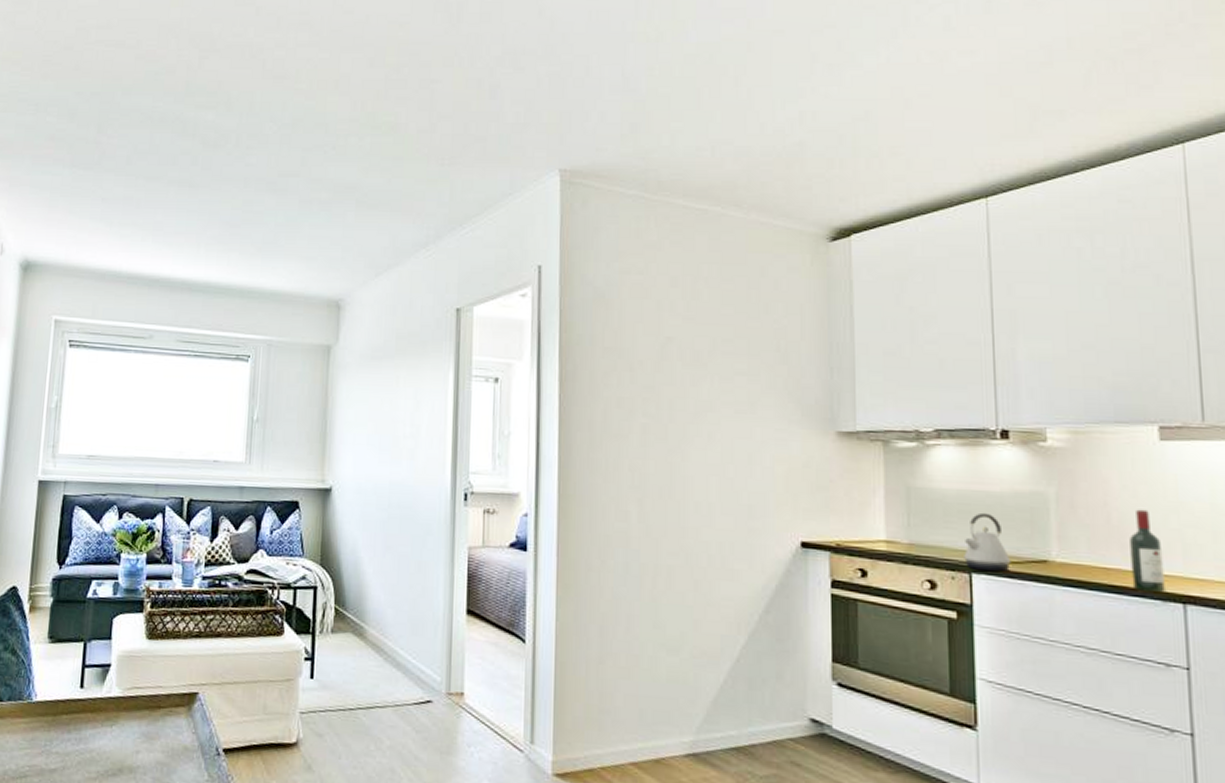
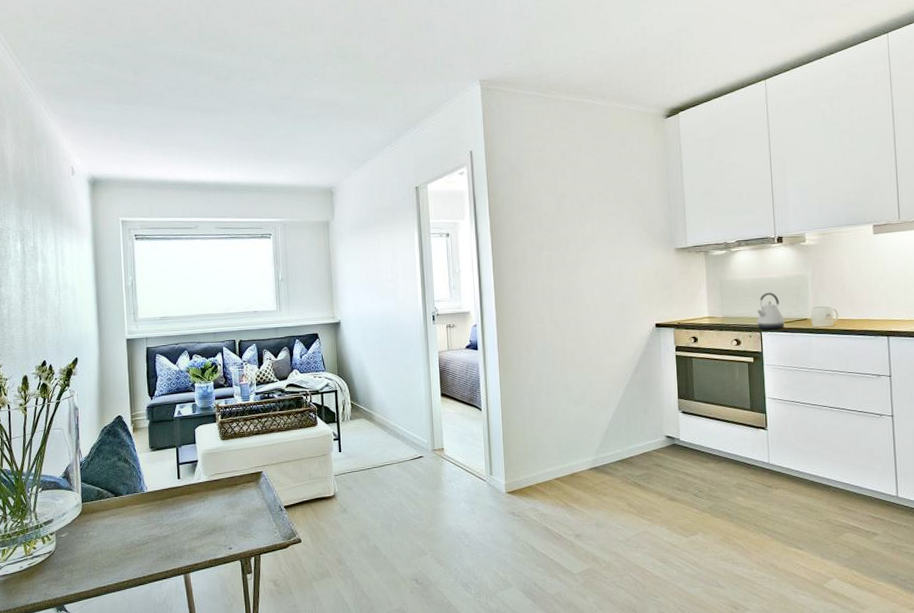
mug: none [1052,542,1101,579] -> present [810,305,839,328]
wine bottle: present [1130,509,1165,593] -> none [856,279,877,332]

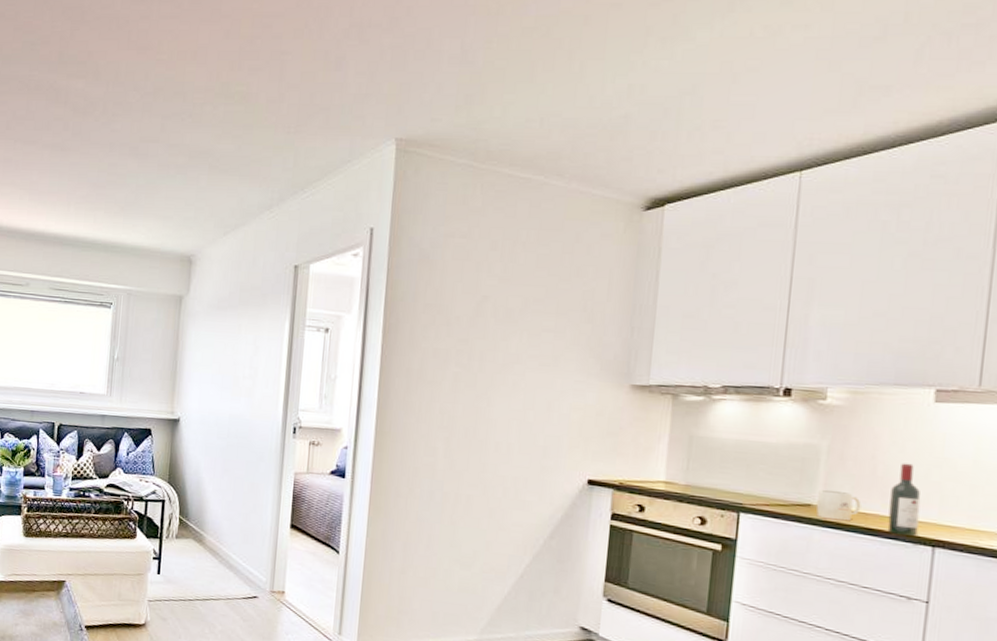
kettle: present [756,292,786,330] -> none [734,460,778,513]
wine bottle: none [856,279,877,332] -> present [887,463,921,537]

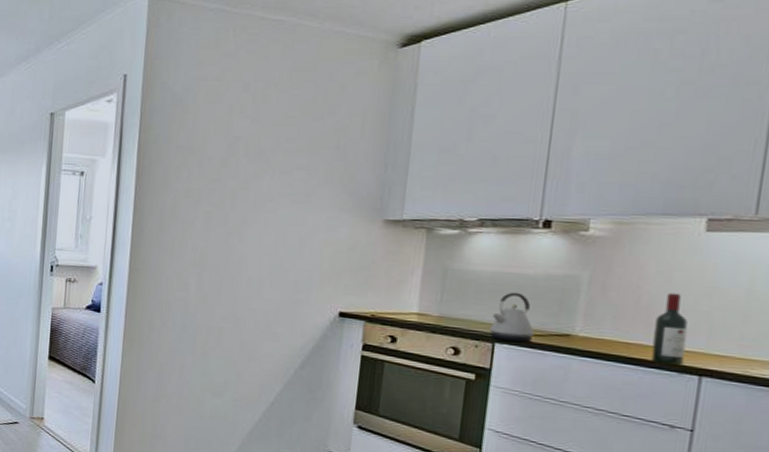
kettle: none [734,460,778,513] -> present [489,292,535,344]
mug: present [816,489,862,522] -> none [575,319,624,351]

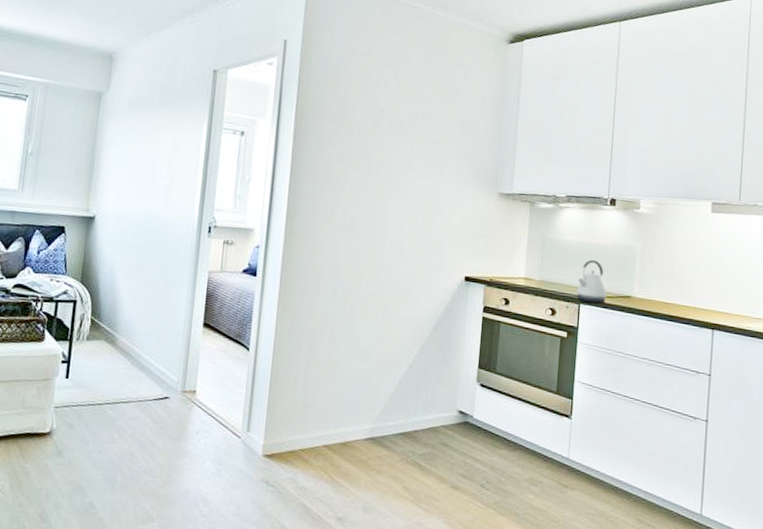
wine bottle: present [651,293,689,366] -> none [682,261,704,322]

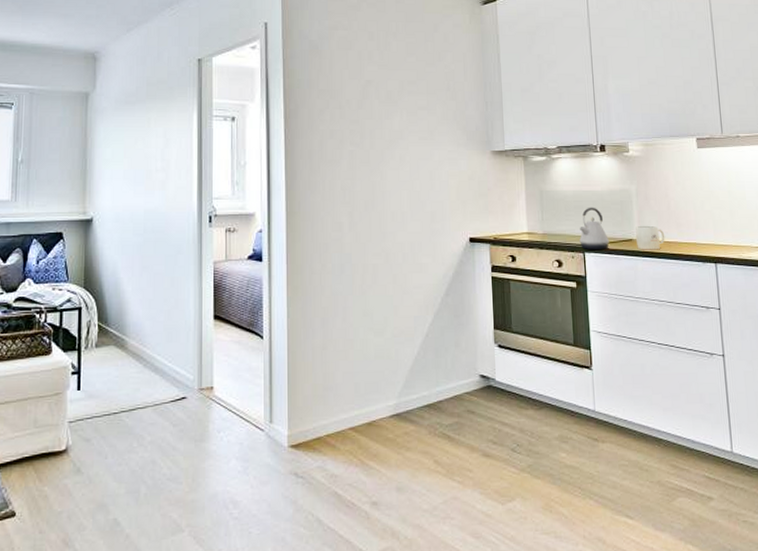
mug: none [634,283,665,310] -> present [635,225,665,250]

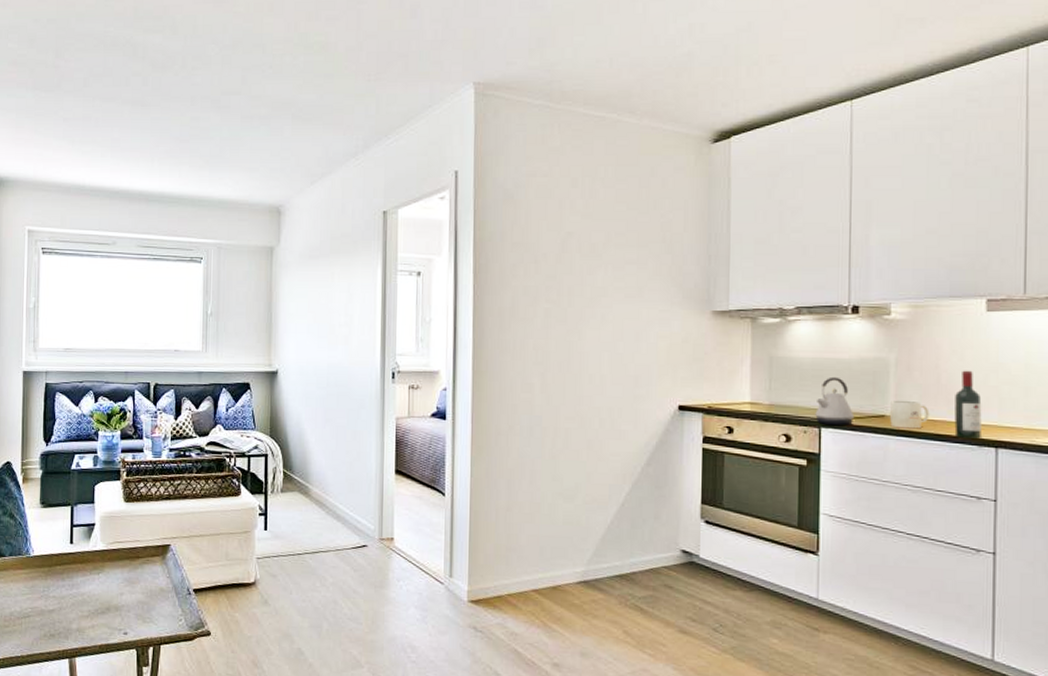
wine bottle: none [682,198,704,257] -> present [954,370,982,440]

